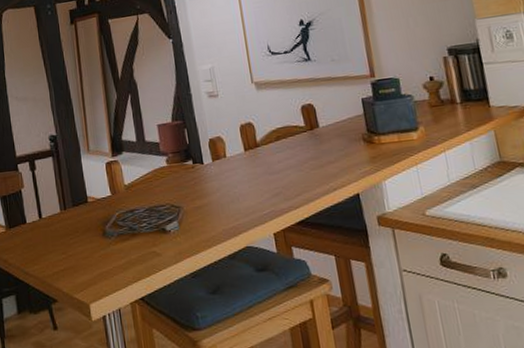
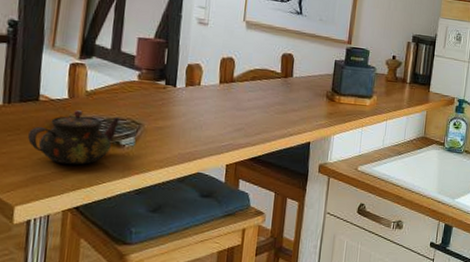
teapot: none [85,204,161,258] -> present [27,110,121,165]

